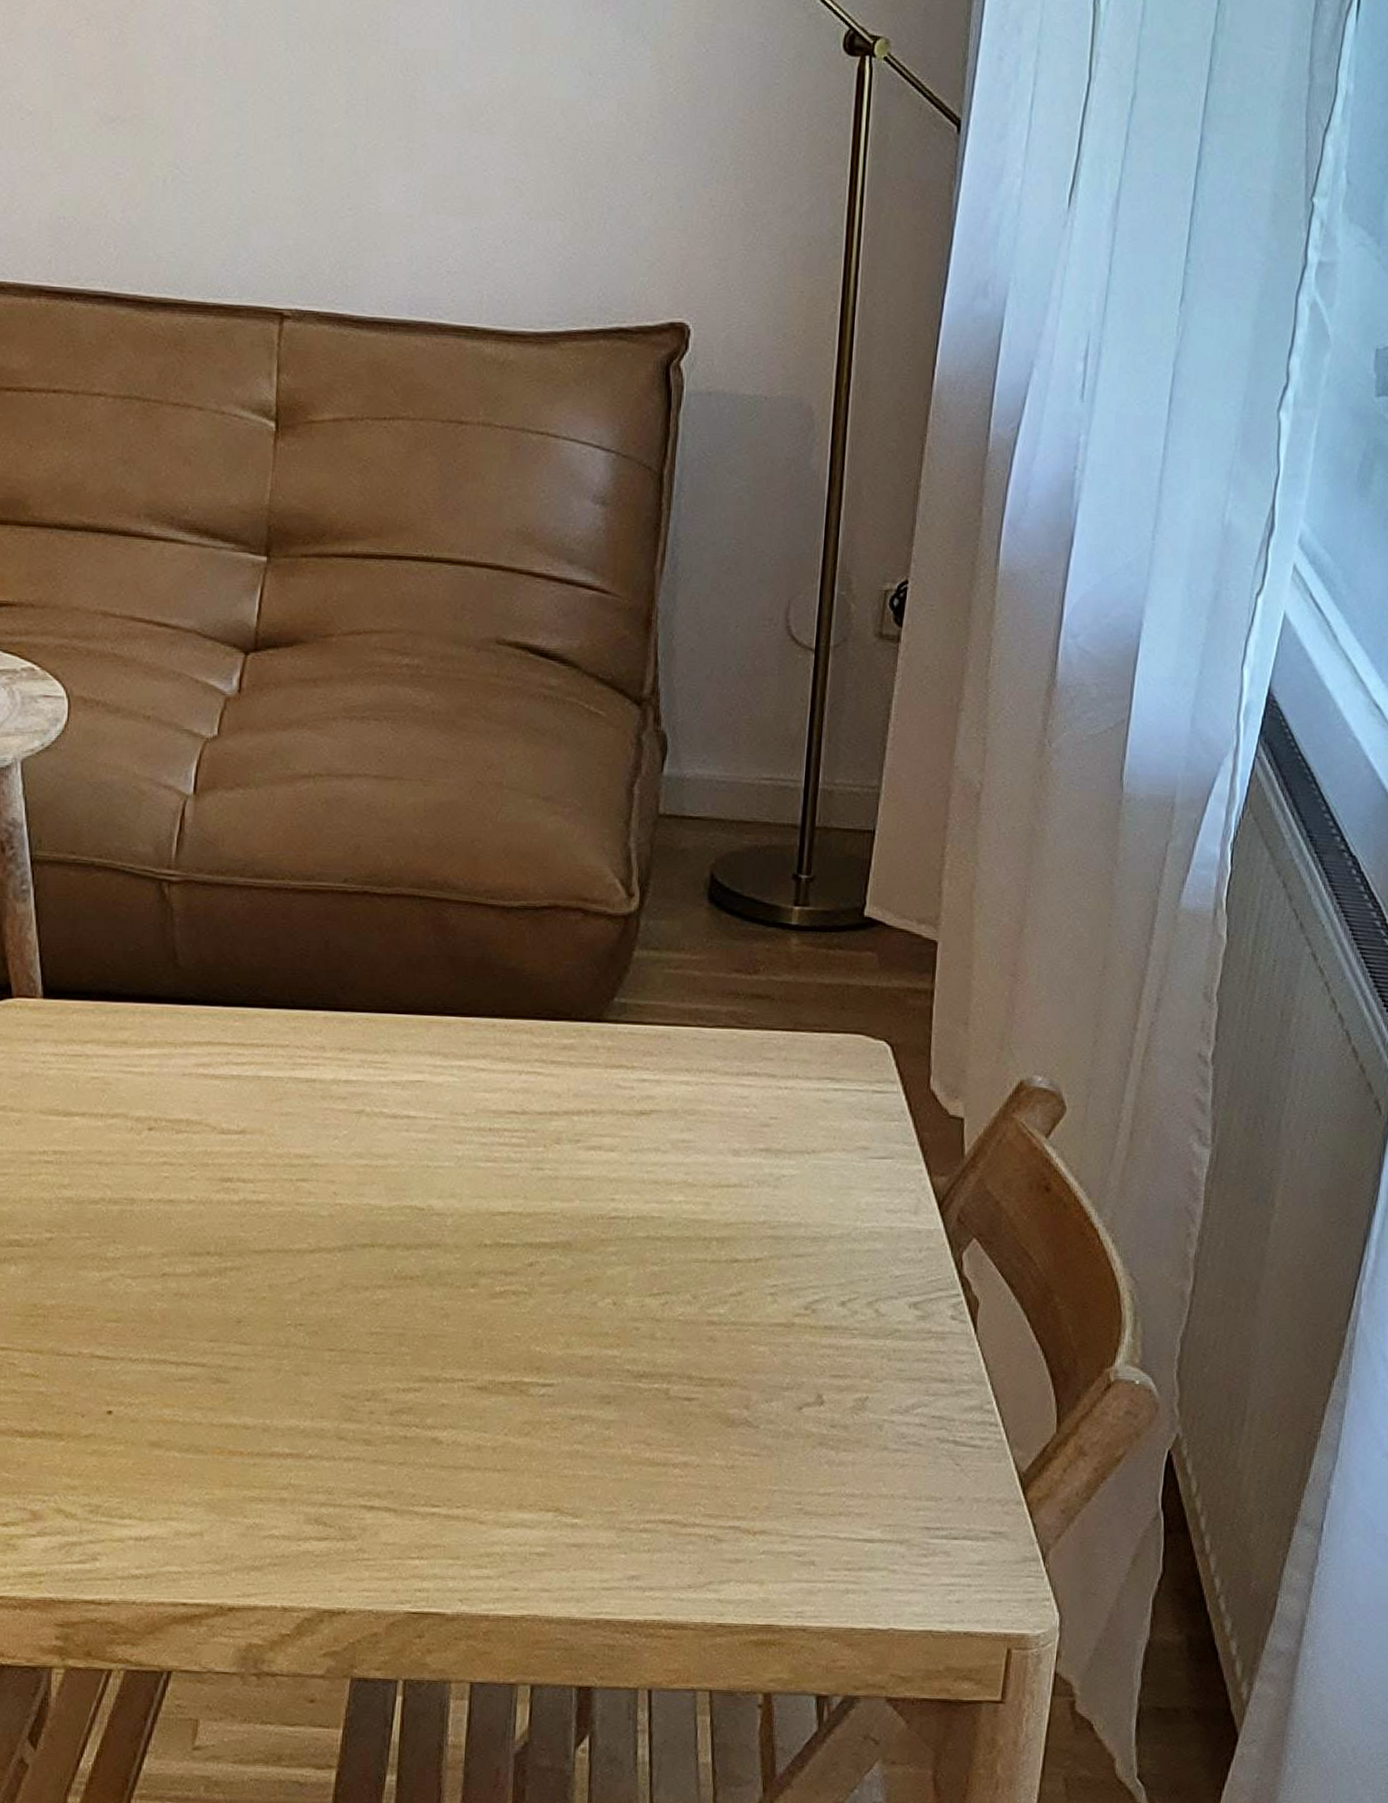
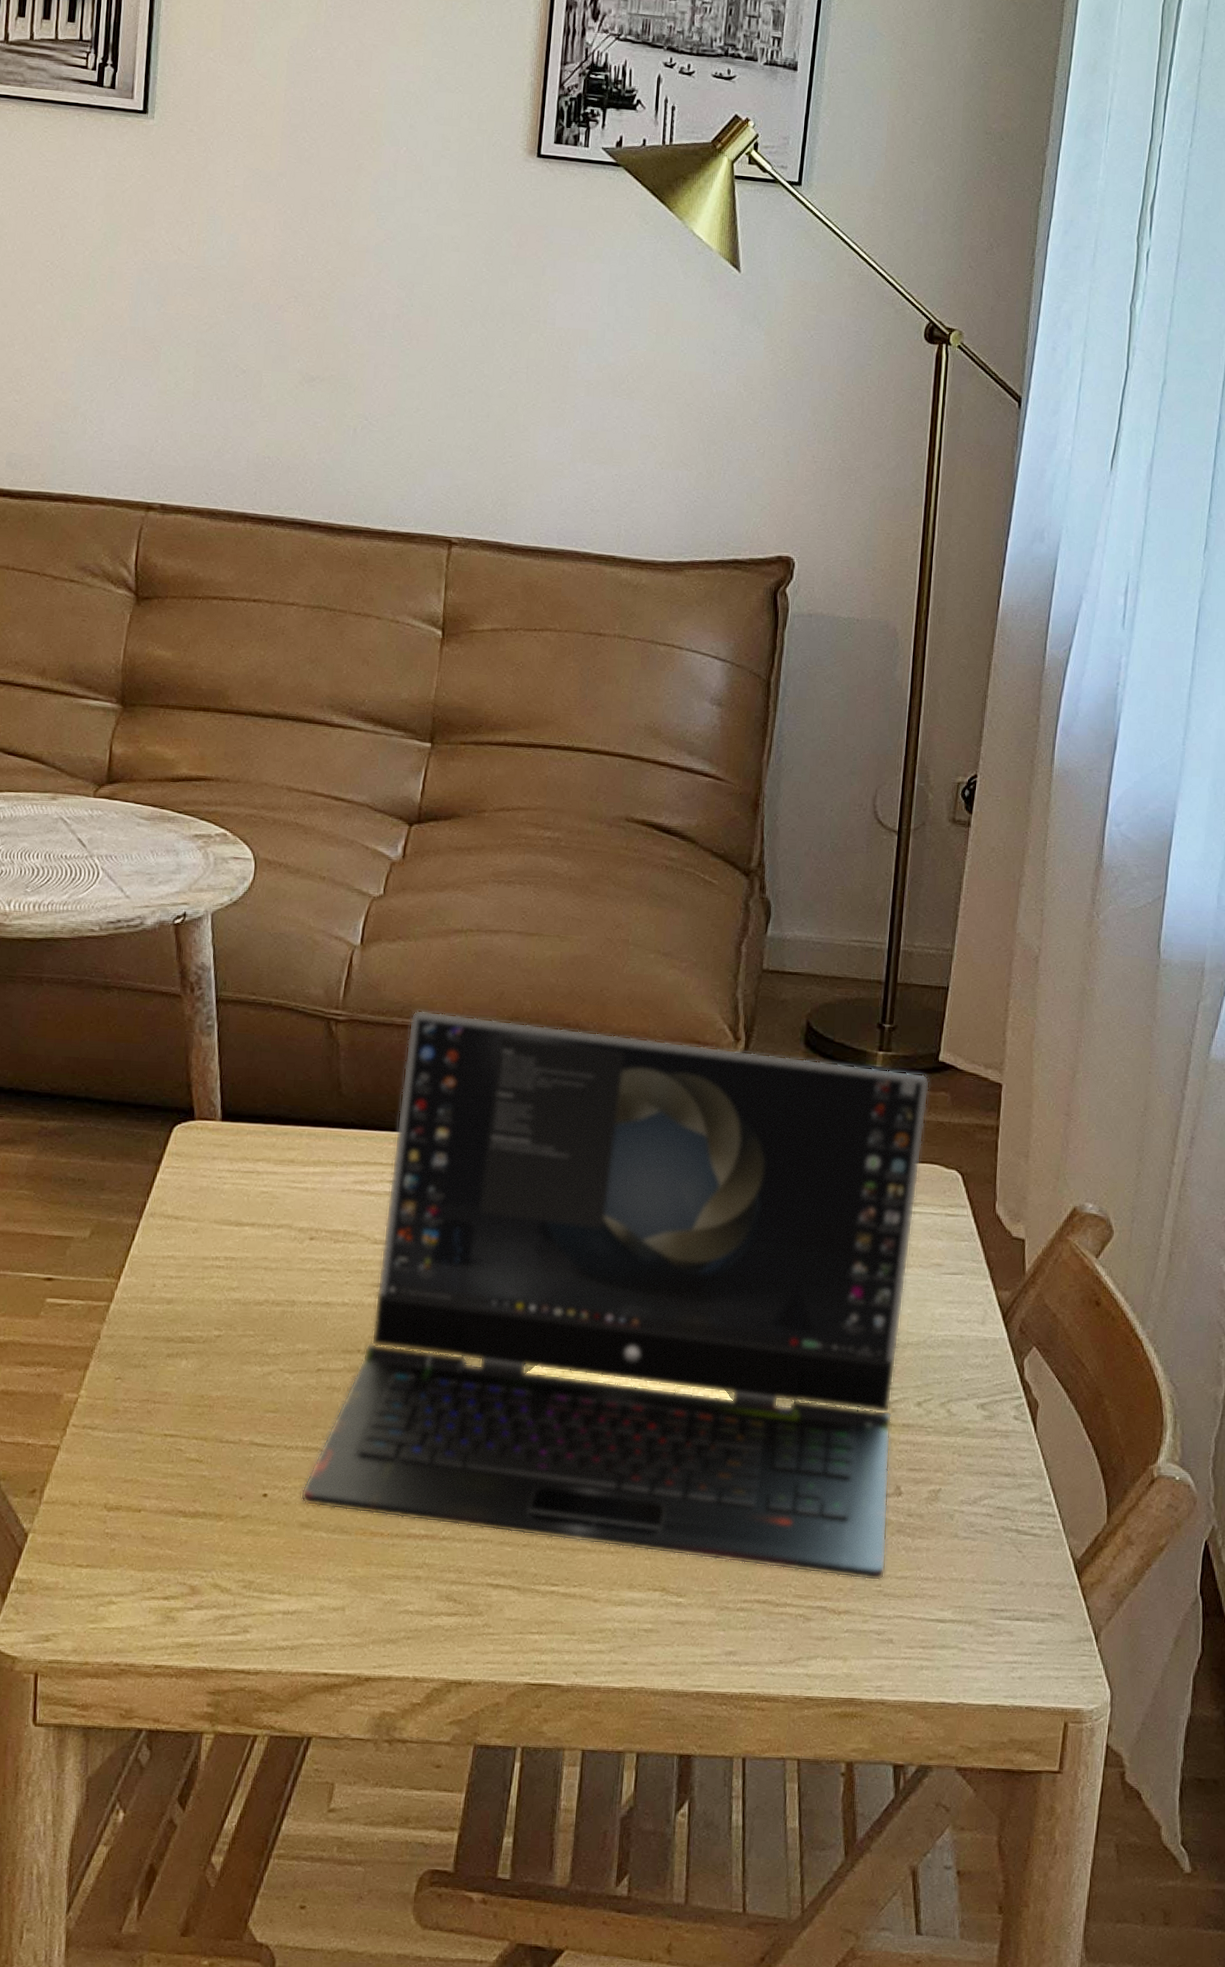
laptop computer: none [149,867,854,1498] -> present [300,1010,930,1581]

